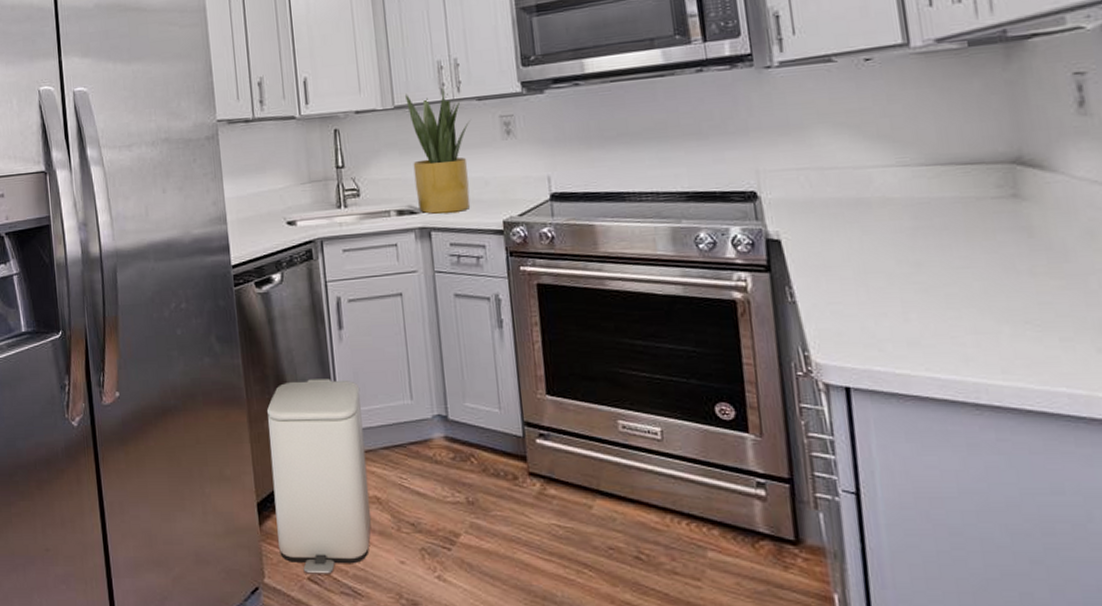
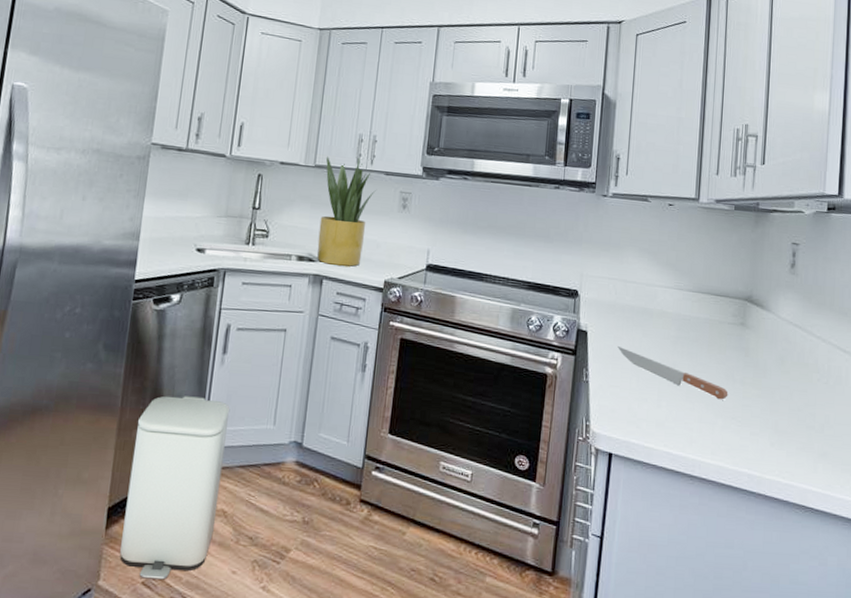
kitchen knife: none [828,252,1013,301] -> present [618,346,728,400]

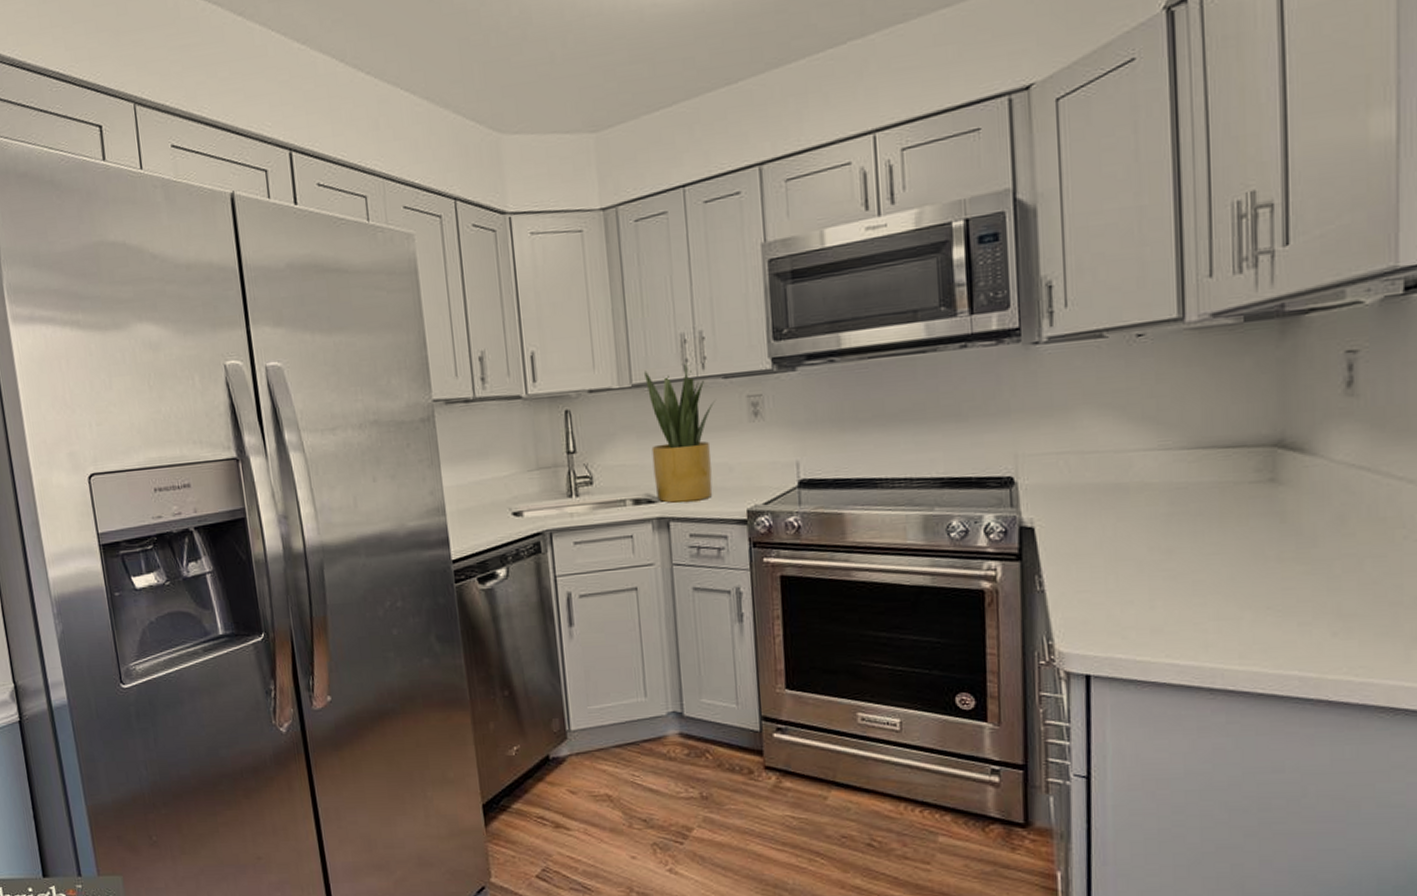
pedal bin: present [119,396,230,581] -> none [491,677,602,873]
kitchen knife: present [618,346,728,400] -> none [1081,539,1258,587]

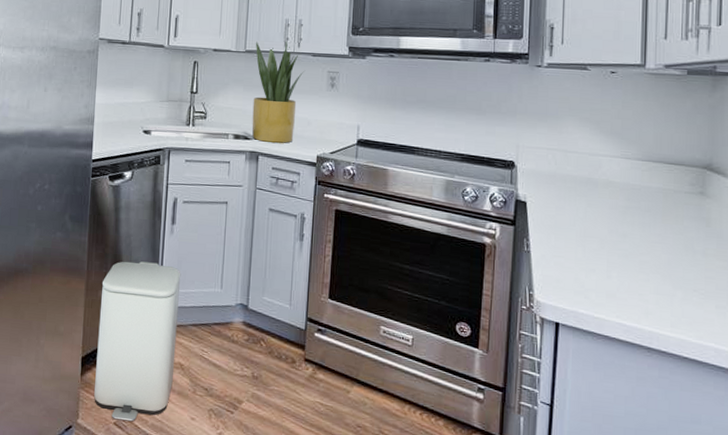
pedal bin: none [491,677,602,873] -> present [93,261,181,423]

